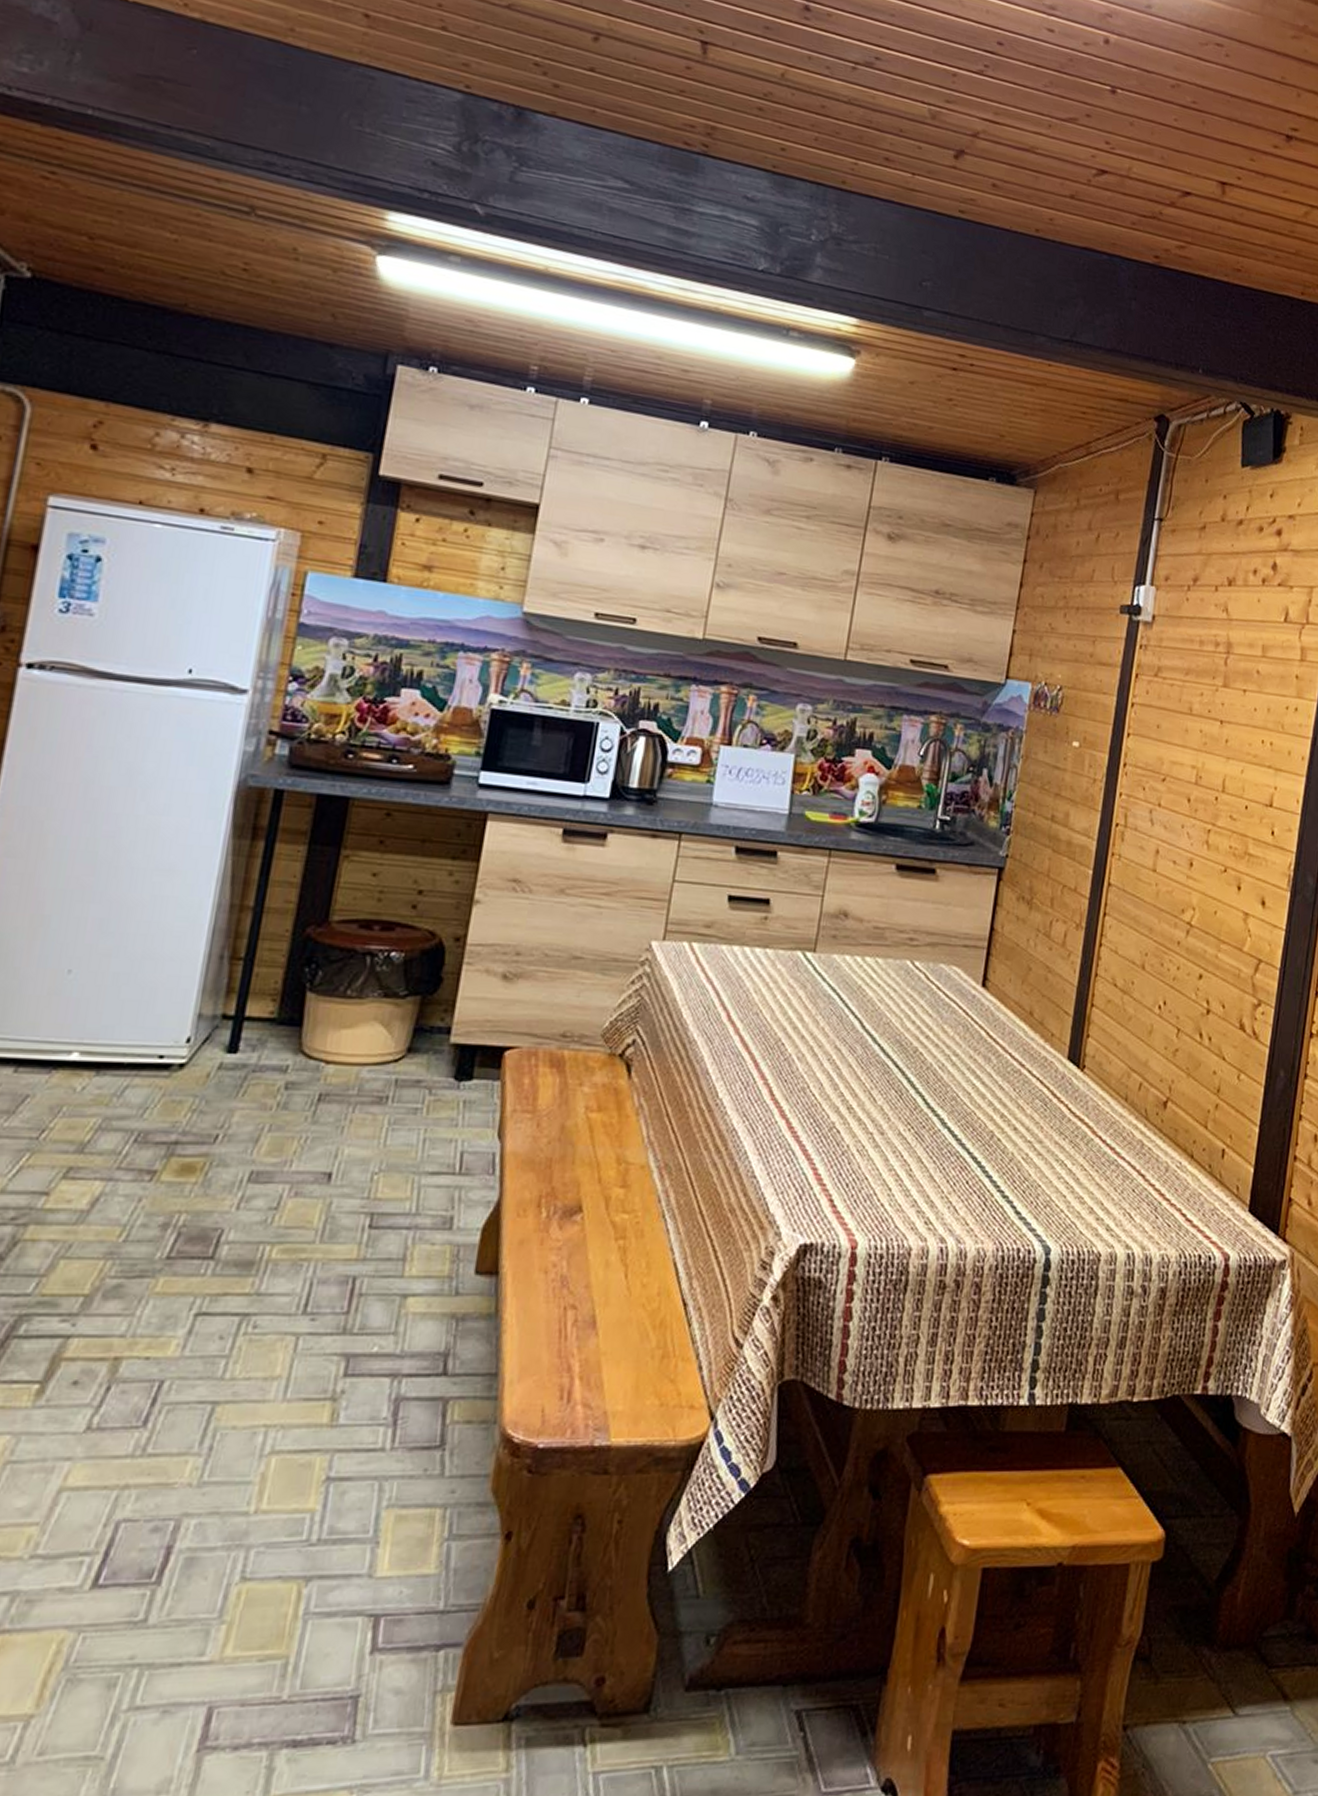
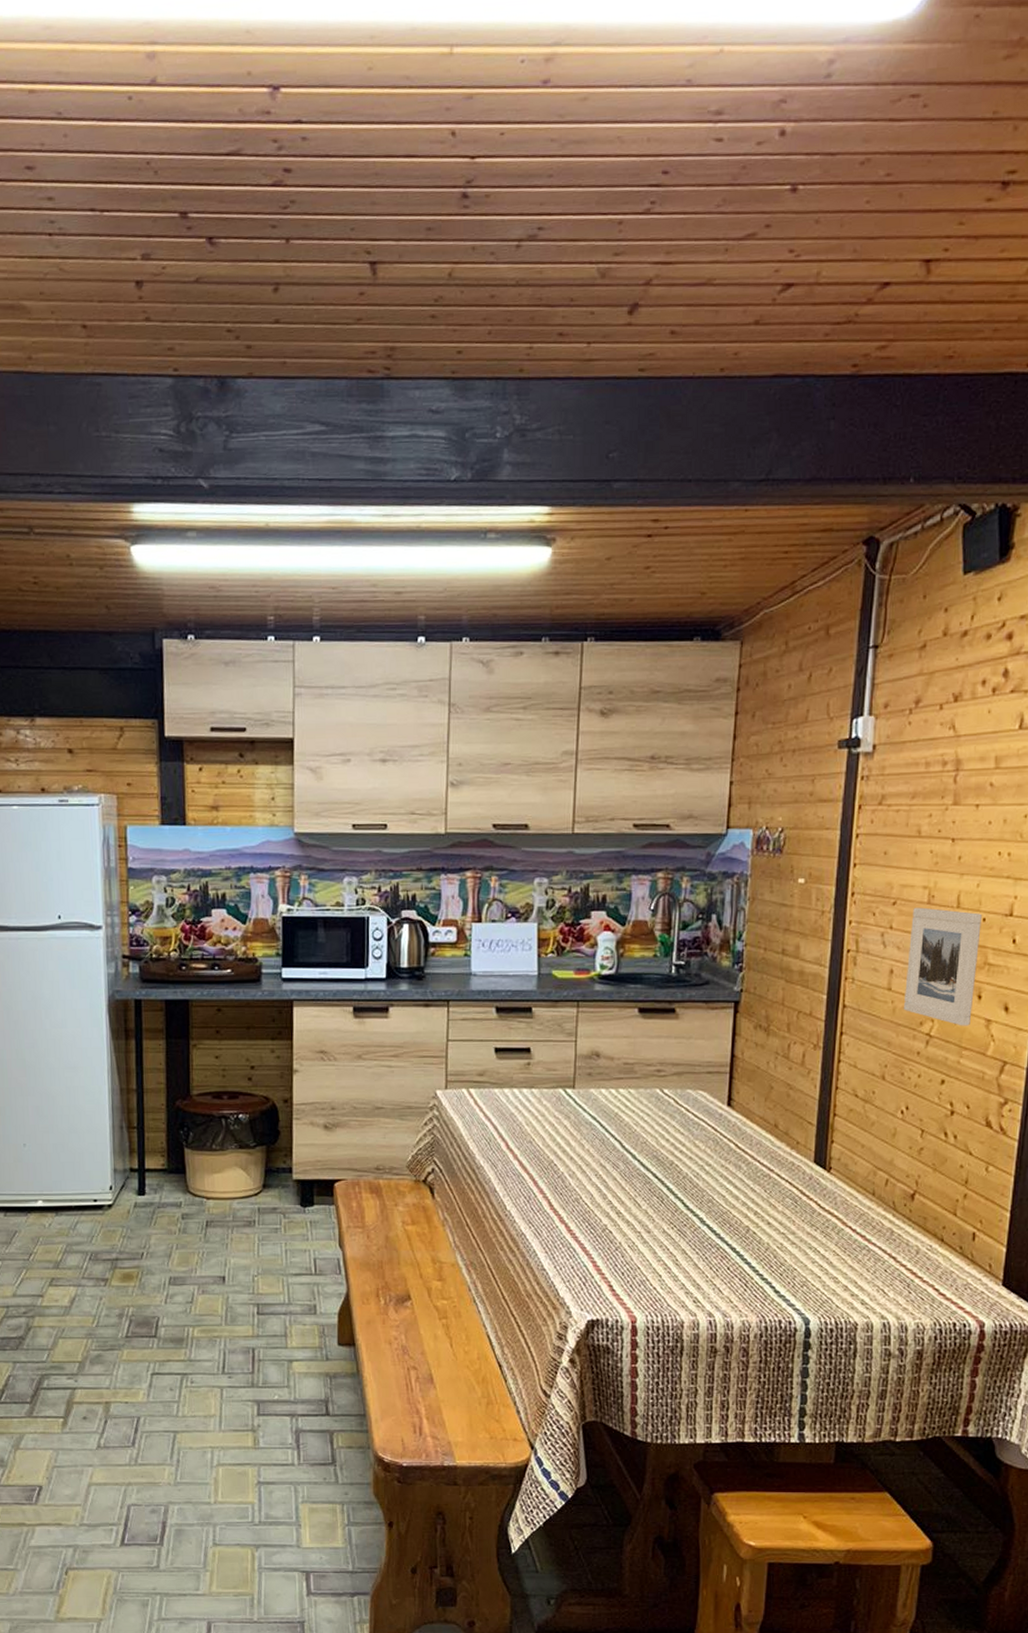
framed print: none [1166,786,1245,918] -> present [903,907,982,1026]

